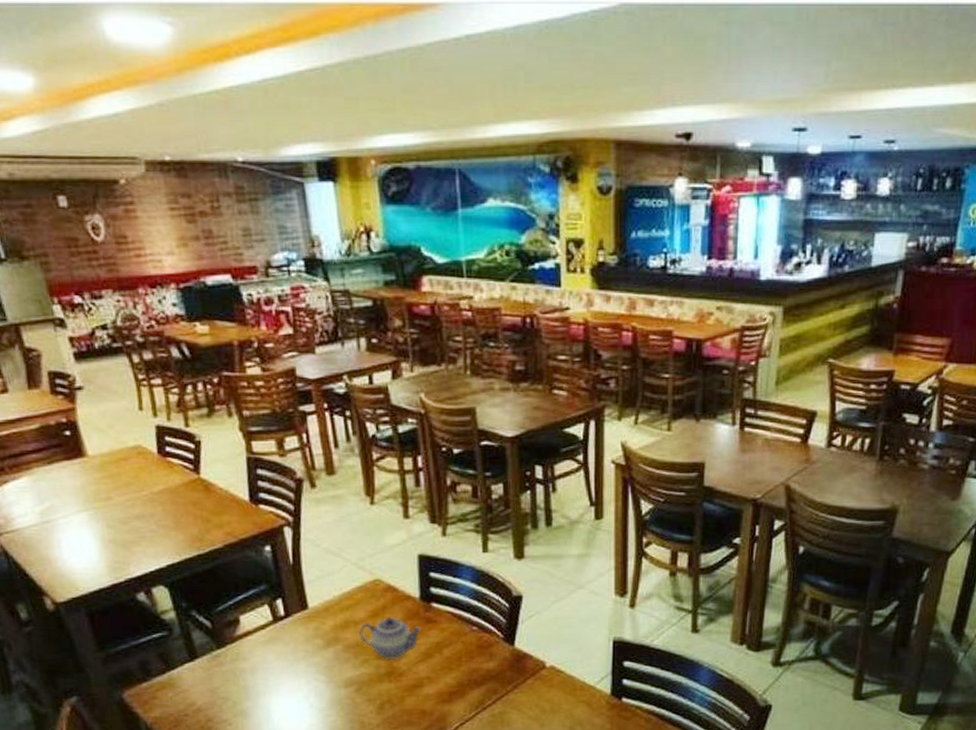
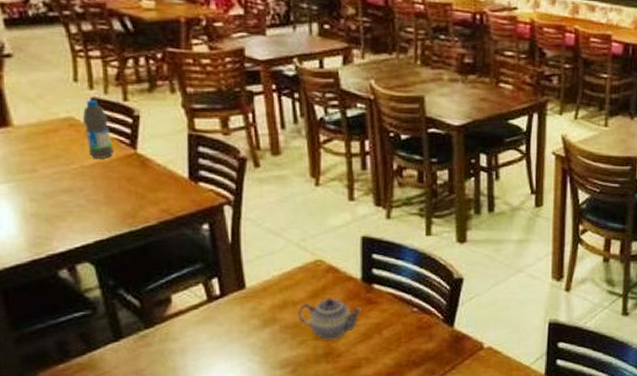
water bottle: none [149,427,179,485] -> present [83,99,114,158]

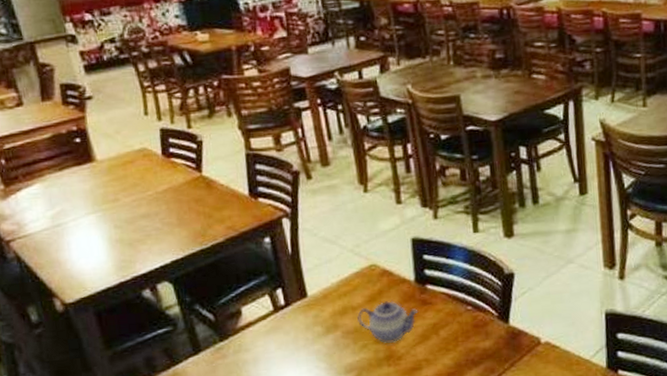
water bottle: present [83,99,114,158] -> none [154,129,183,184]

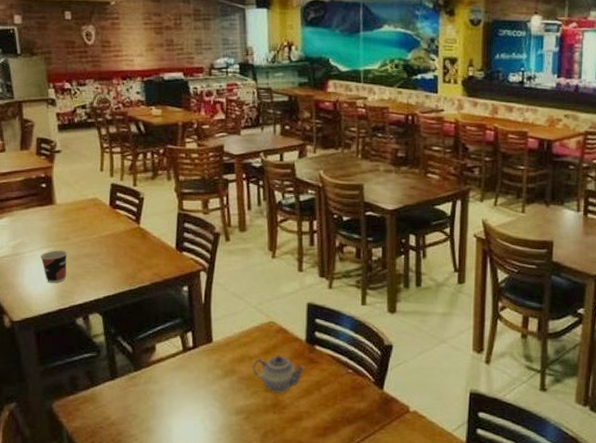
cup: none [87,214,123,254] -> present [40,250,67,283]

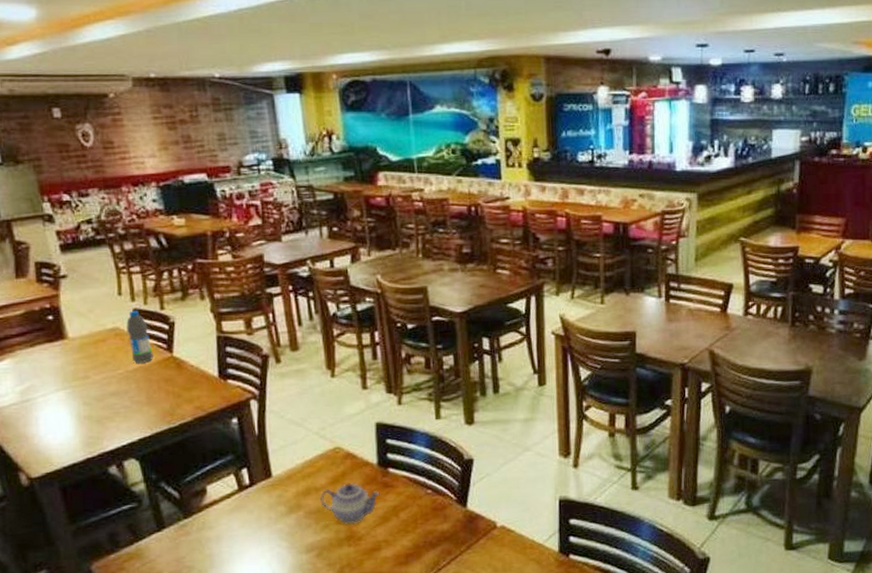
cup: present [40,250,67,283] -> none [56,391,91,430]
water bottle: none [104,184,124,231] -> present [126,310,153,363]

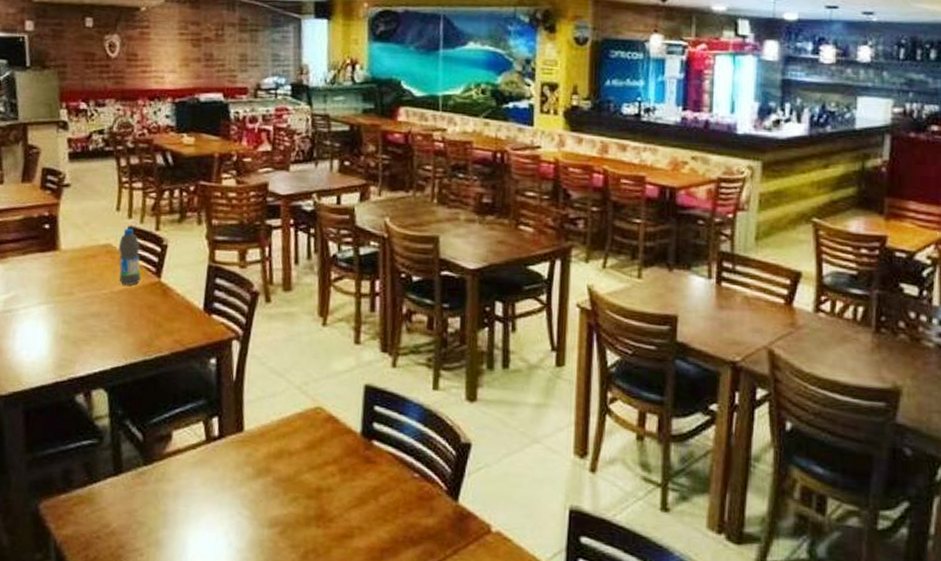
teapot: present [320,483,380,524] -> none [292,451,360,501]

